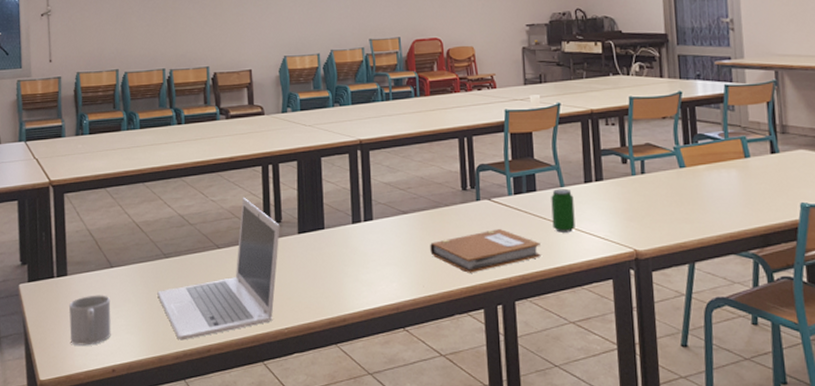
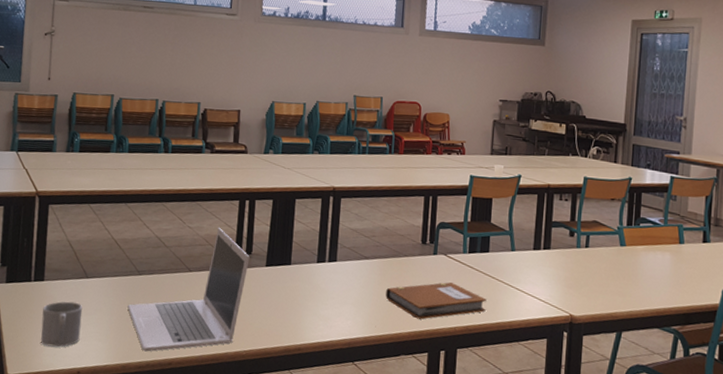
beverage can: present [551,189,575,233] -> none [499,252,522,293]

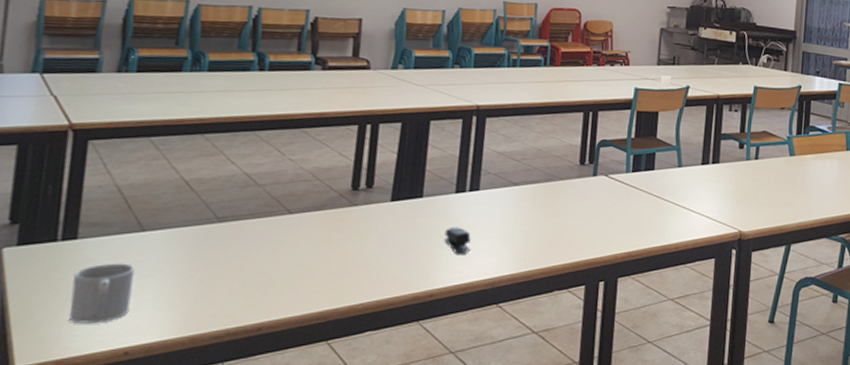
laptop: present [127,228,250,352] -> none [201,159,371,317]
stapler: none [308,291,330,316] -> present [444,226,471,254]
notebook: present [386,282,486,320] -> none [537,205,651,249]

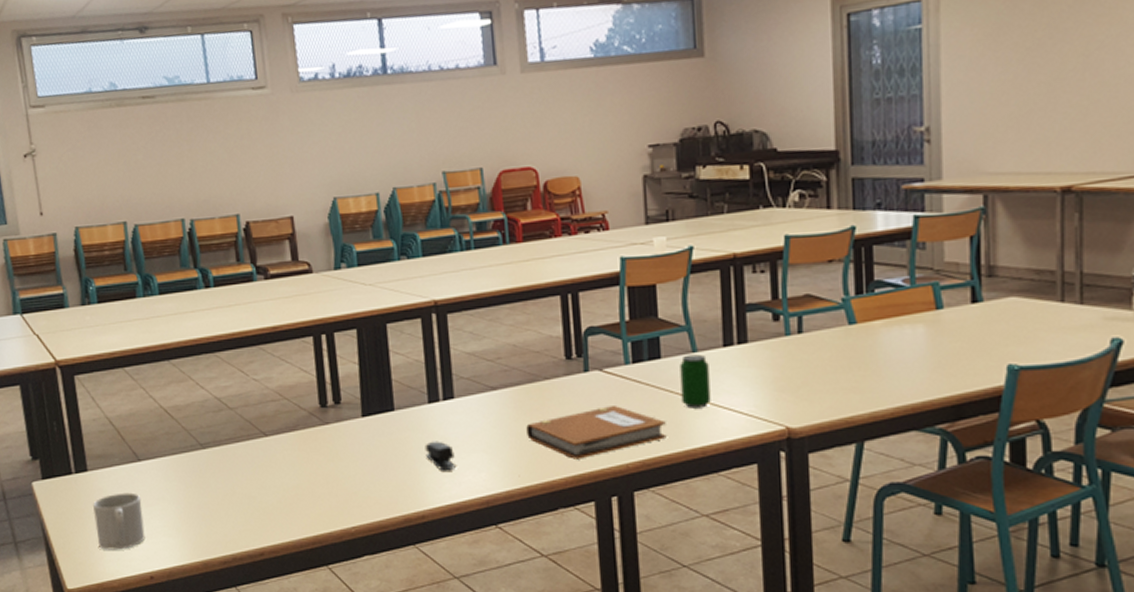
notebook: none [537,205,651,249] -> present [526,406,667,459]
beverage can: none [665,169,690,212] -> present [680,354,711,409]

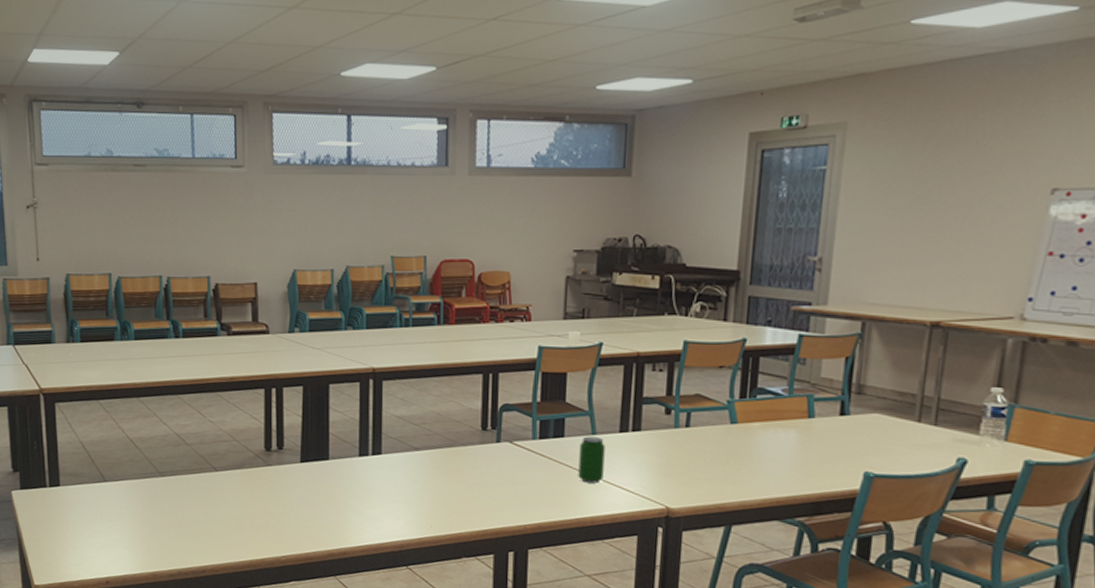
mug: present [93,492,145,550] -> none [62,507,105,556]
stapler: present [425,441,455,471] -> none [352,489,377,516]
notebook: present [526,406,667,459] -> none [441,474,562,517]

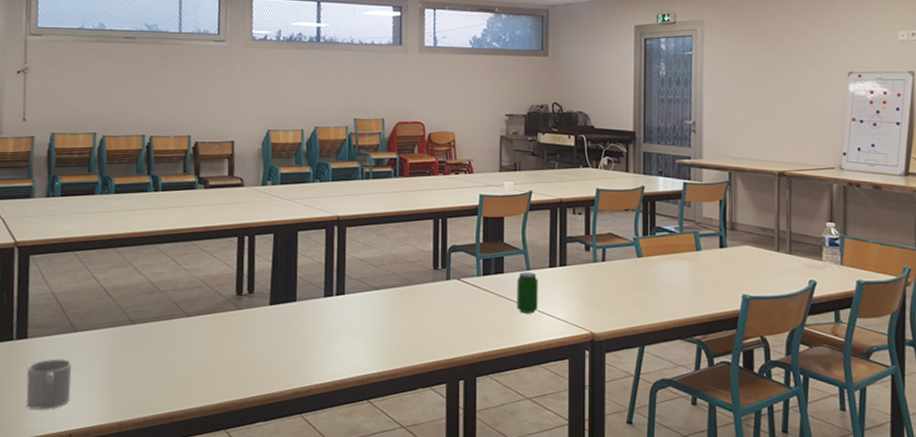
mug: none [62,507,105,556] -> present [26,359,72,410]

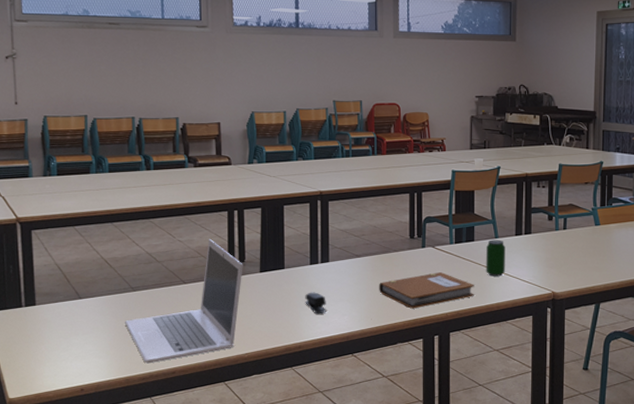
mug: present [26,359,72,410] -> none [38,323,80,368]
laptop: none [121,268,252,407] -> present [125,239,243,364]
stapler: none [317,328,341,354] -> present [305,292,326,314]
notebook: none [399,308,504,349] -> present [379,272,474,309]

